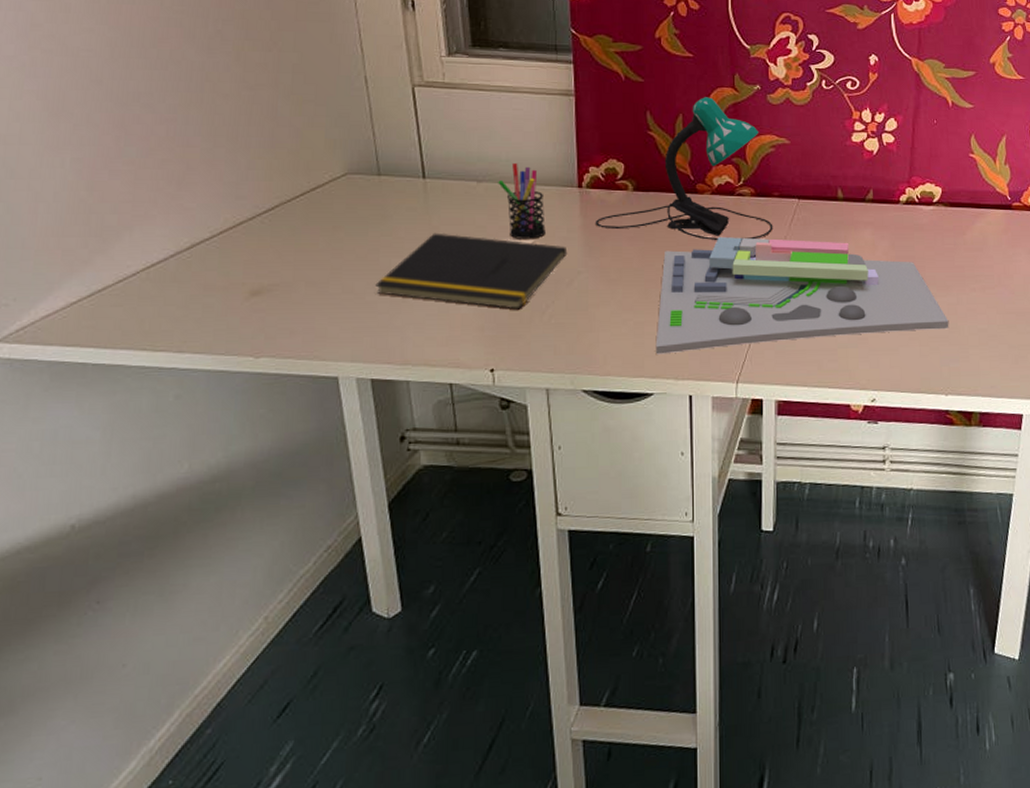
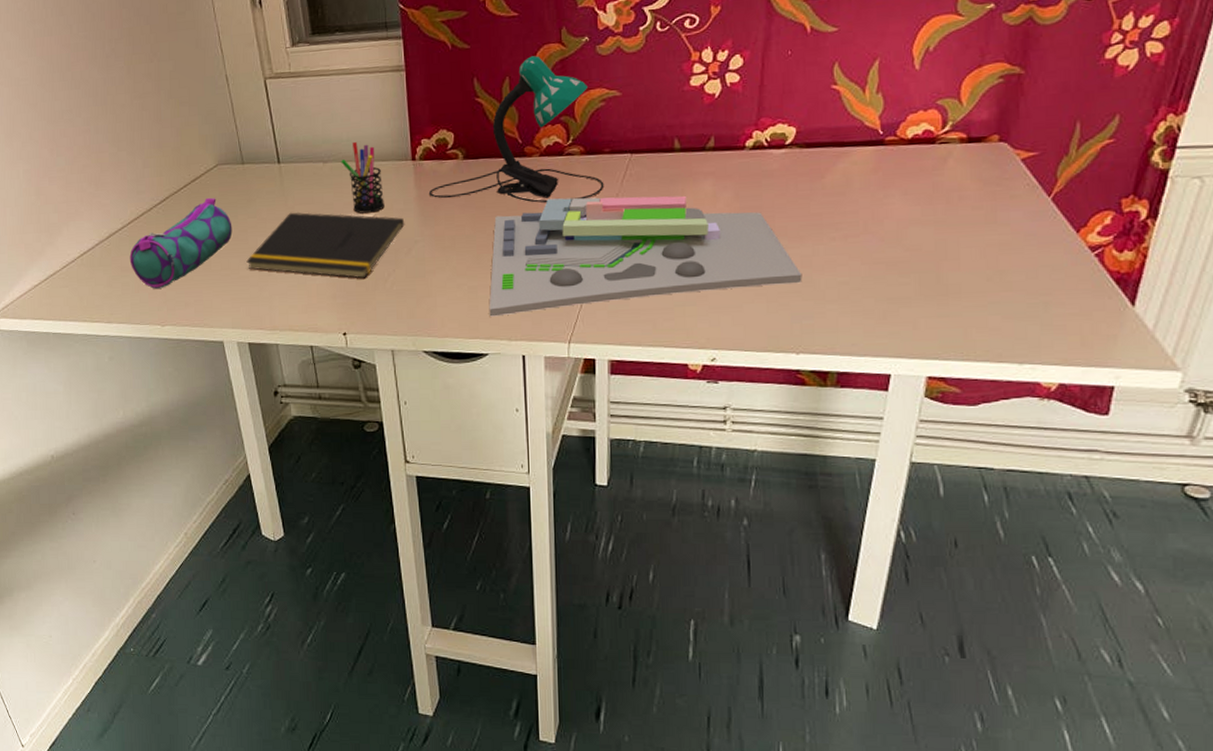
pencil case: none [217,209,361,312] -> present [129,197,233,289]

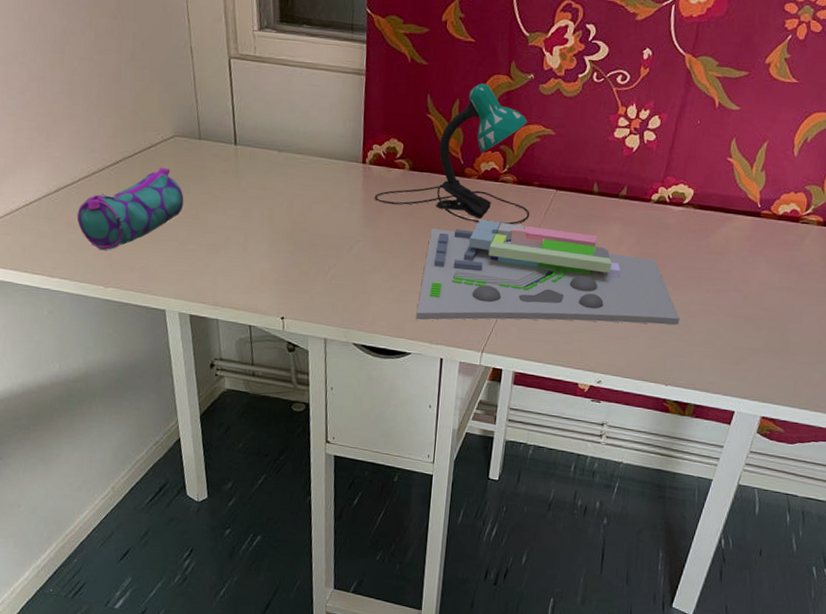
notepad: present [246,212,405,279] -> none [195,194,350,269]
pen holder: present [341,141,384,214] -> none [295,136,333,208]

